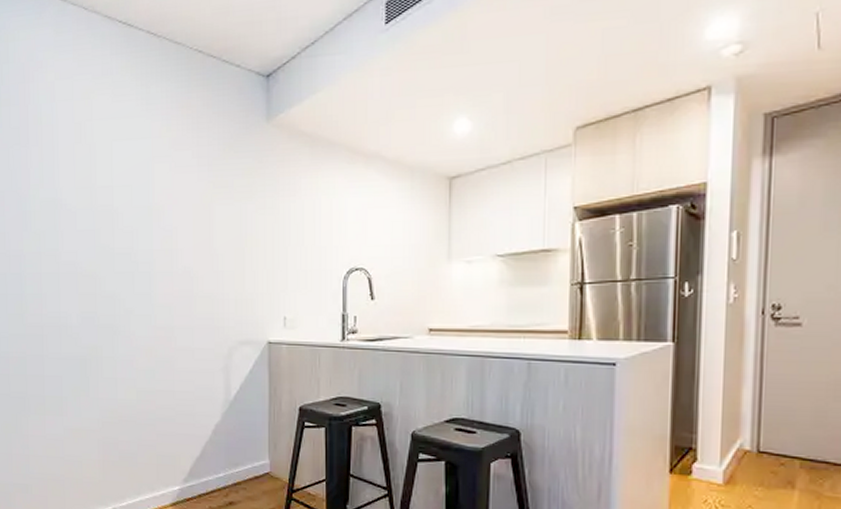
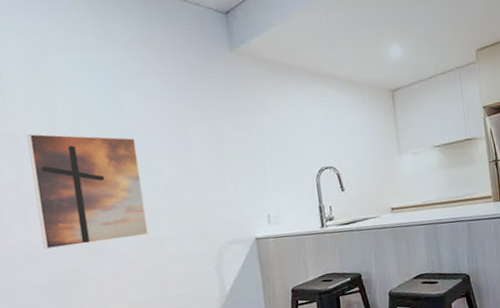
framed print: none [68,202,163,323] -> present [27,133,148,250]

